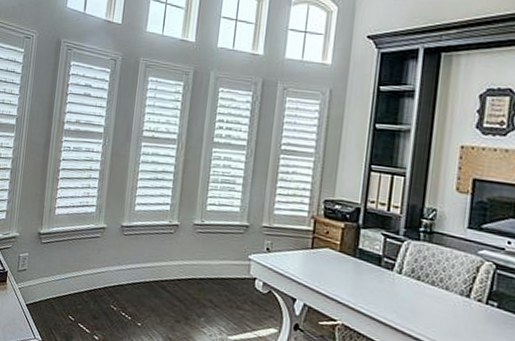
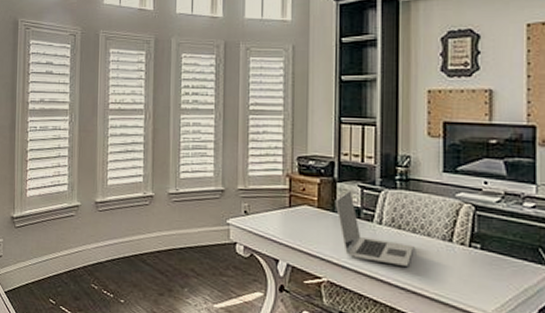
laptop: none [357,238,430,317] -> present [335,191,413,266]

